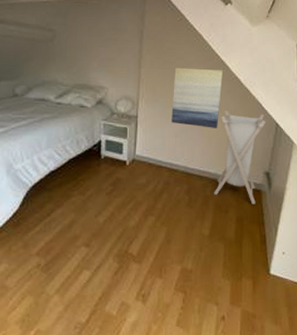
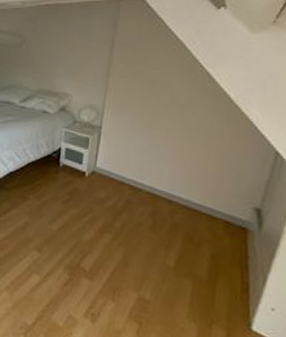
wall art: present [171,67,223,128] -> none [139,78,207,149]
laundry hamper: present [214,109,266,204] -> none [184,129,261,244]

